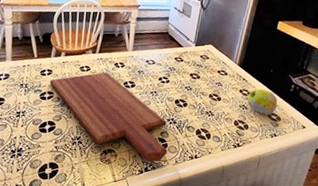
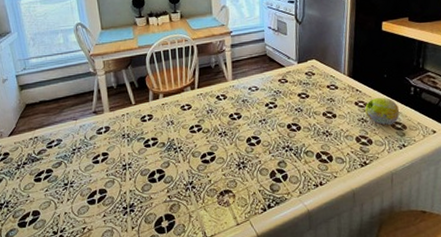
cutting board: present [50,72,168,162] -> none [152,107,289,197]

